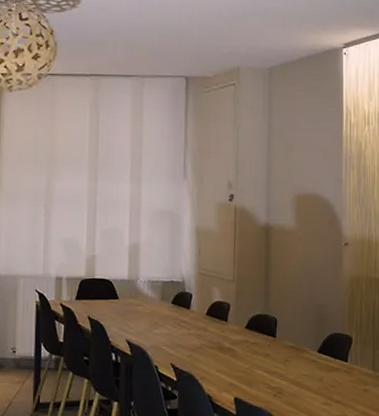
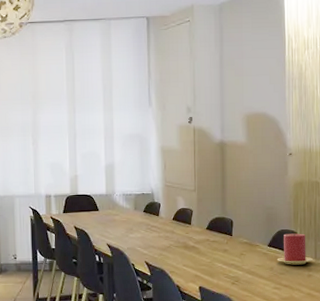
candle: none [327,338,371,377] -> present [276,233,314,265]

